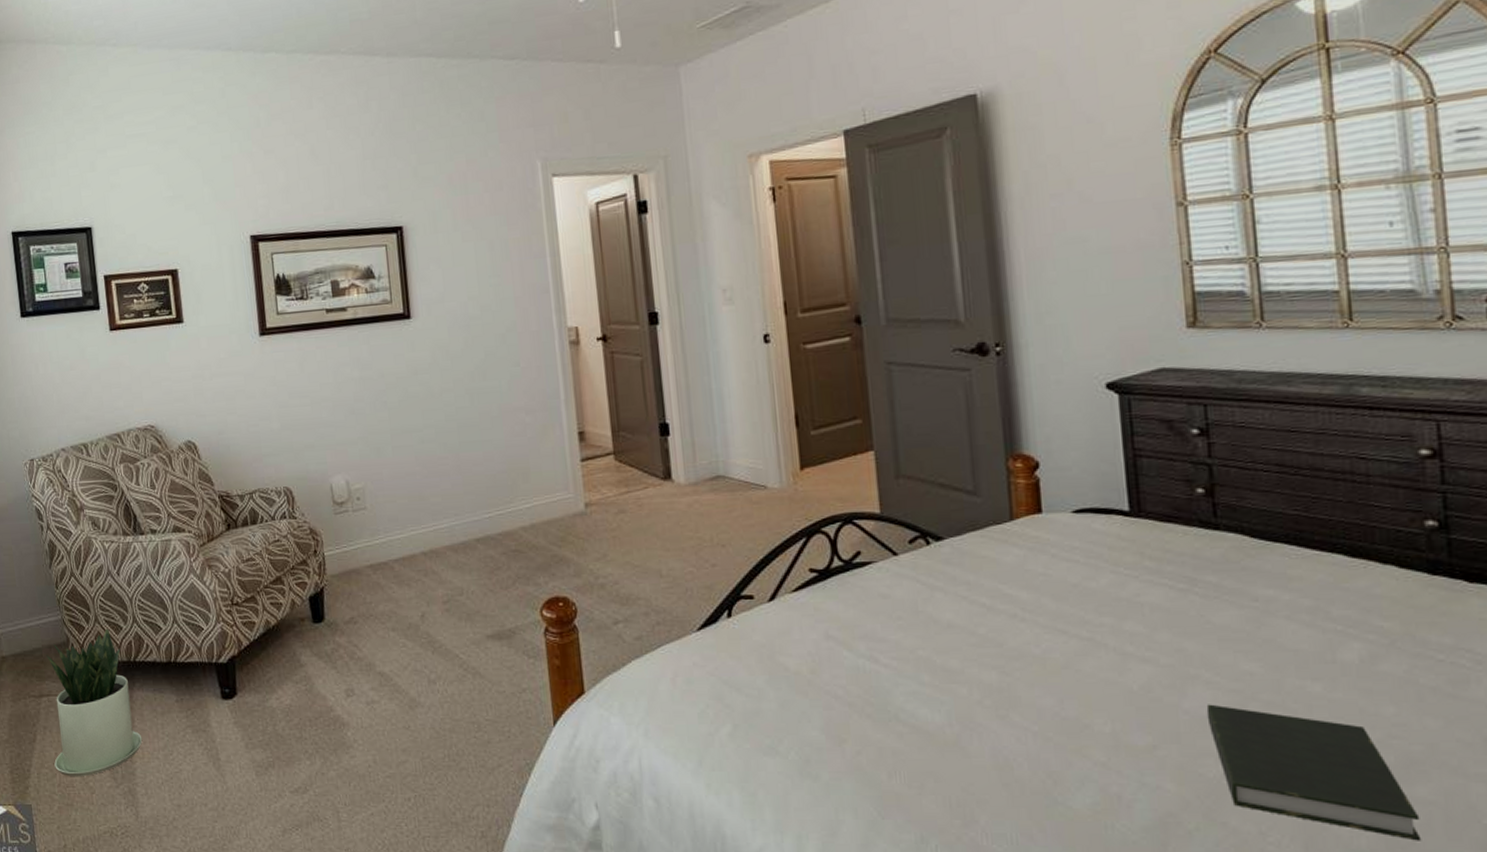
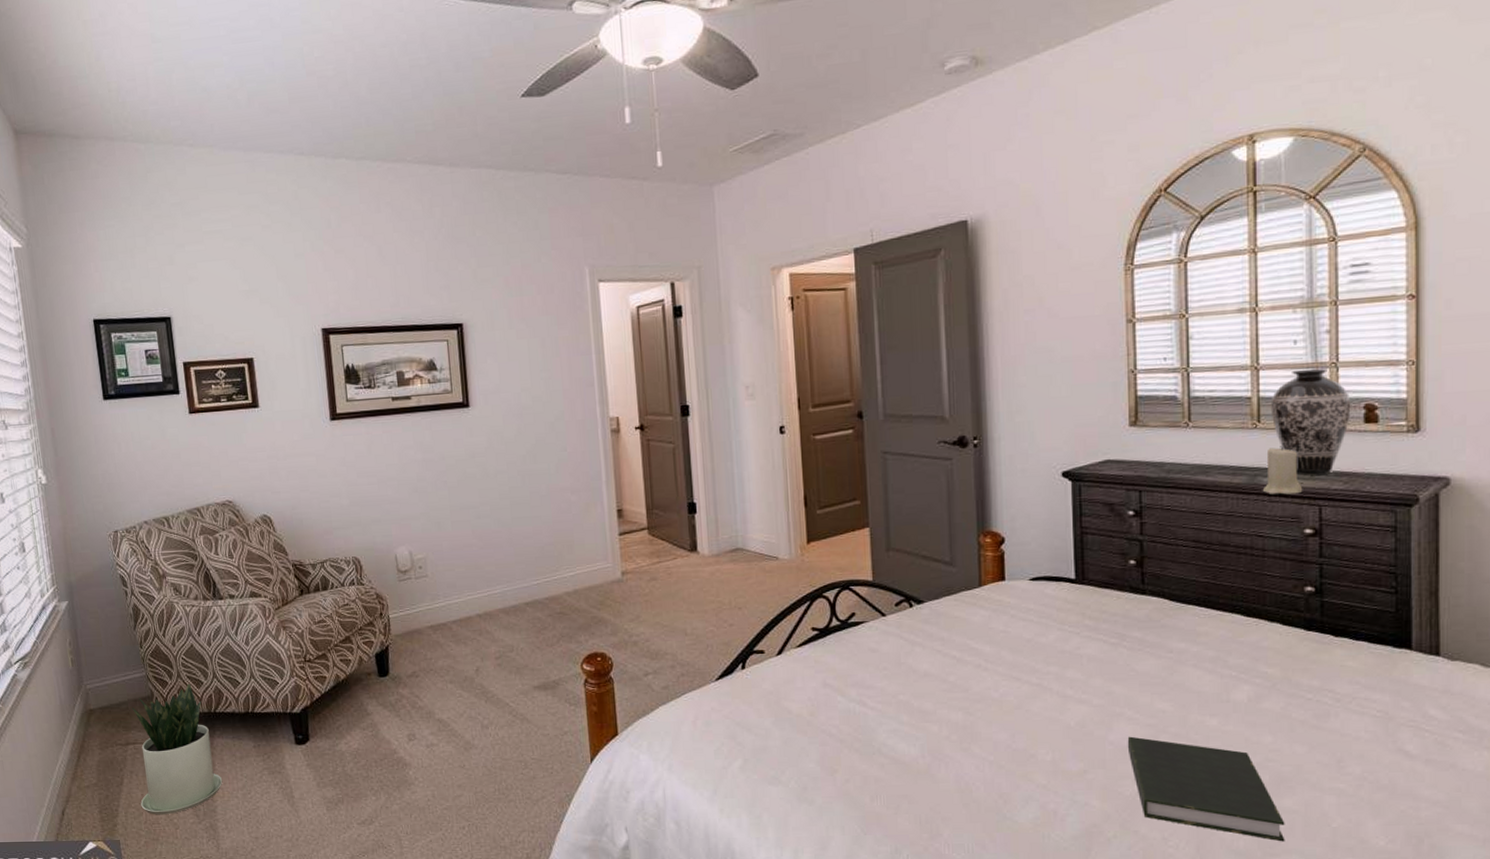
candle: none [1361,348,1414,409] -> present [1262,446,1303,496]
decorative vase: none [1364,255,1470,384] -> present [1270,369,1351,475]

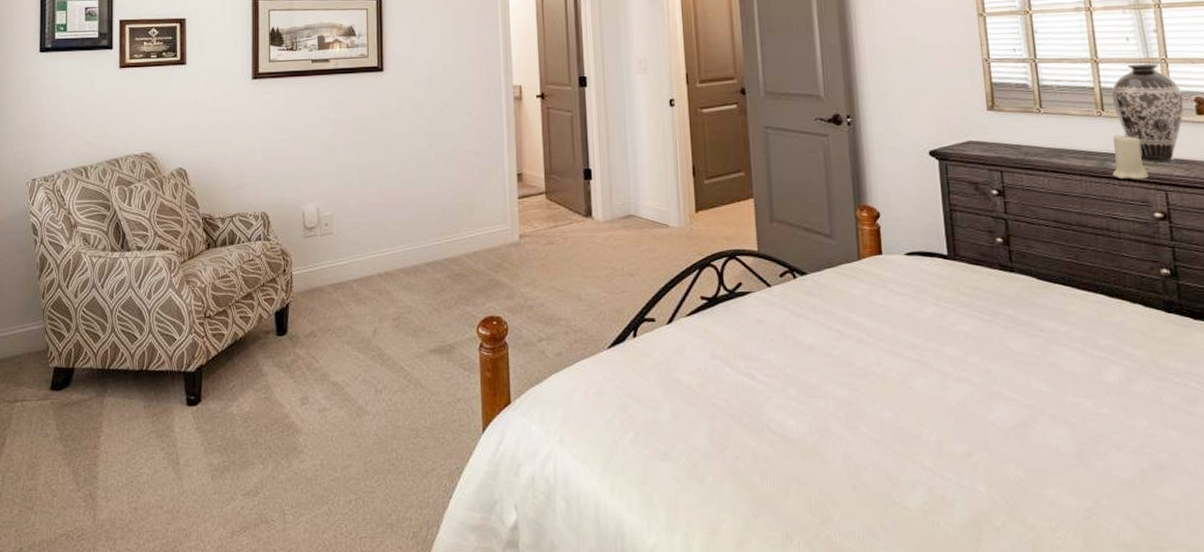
planter: present [132,683,223,815] -> none [20,337,108,481]
book: present [1127,736,1285,842] -> none [1007,417,1170,535]

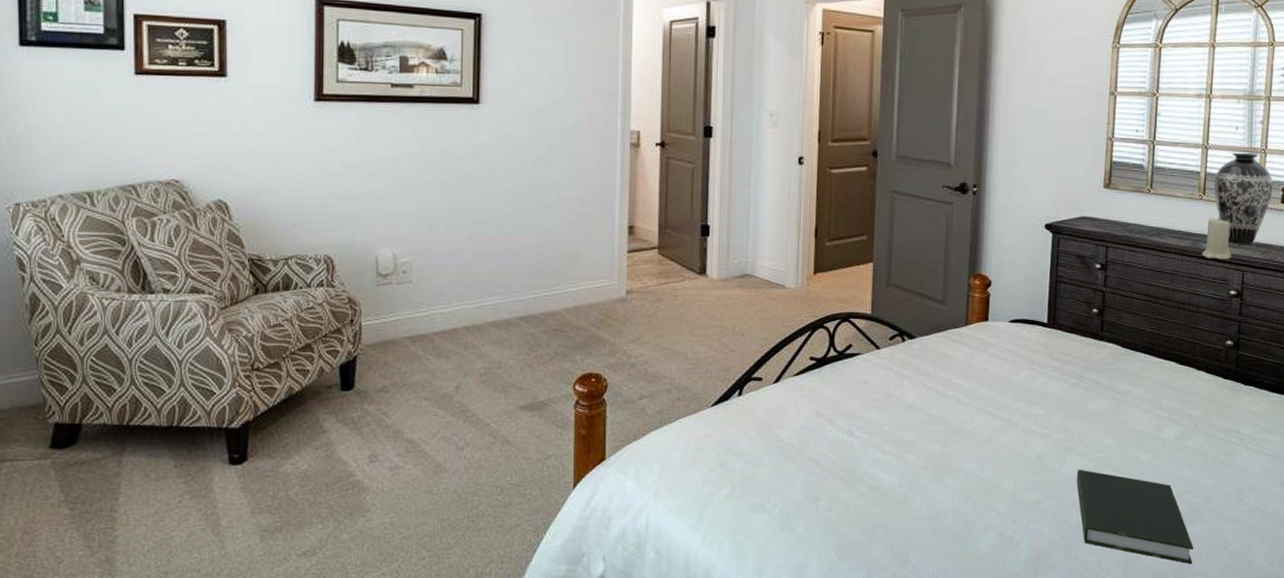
book: none [1007,417,1170,535] -> present [1076,469,1194,565]

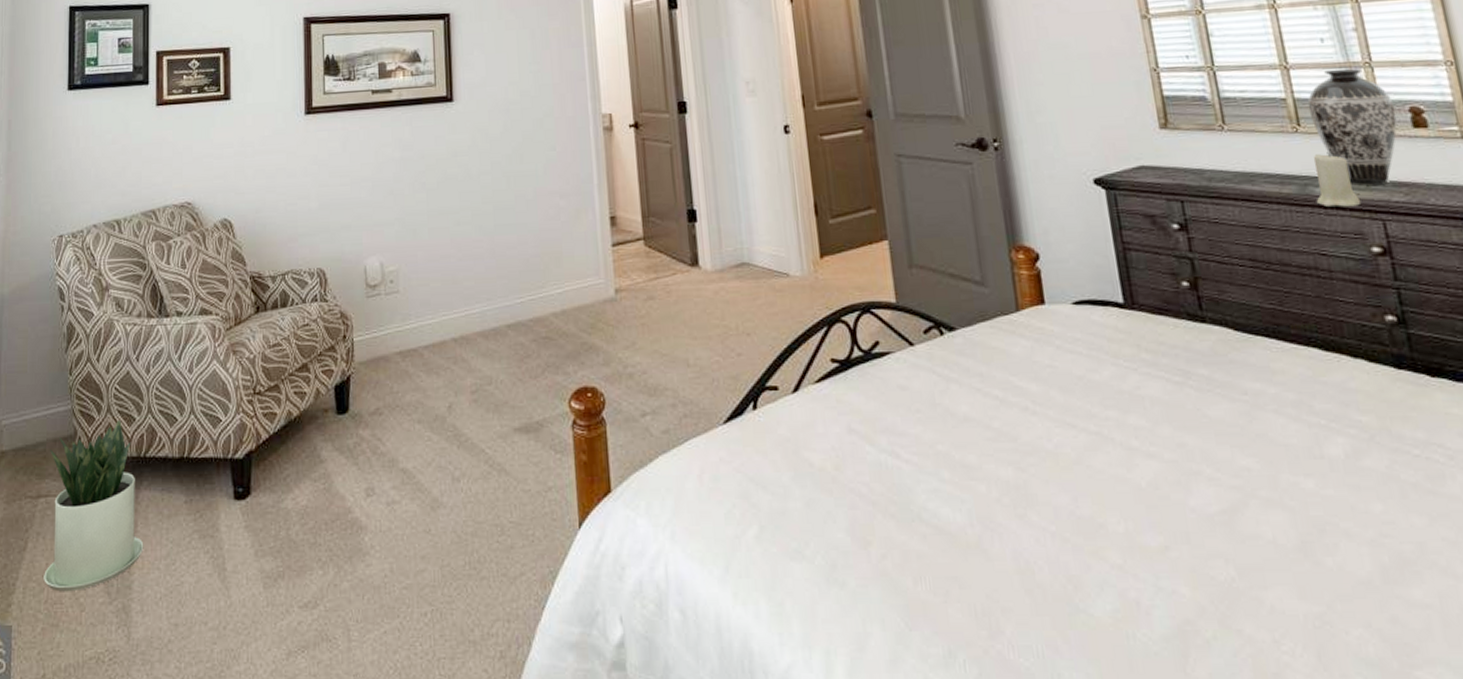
planter: none [13,390,129,547] -> present [44,419,144,592]
book: present [1076,469,1194,565] -> none [1211,501,1425,648]

